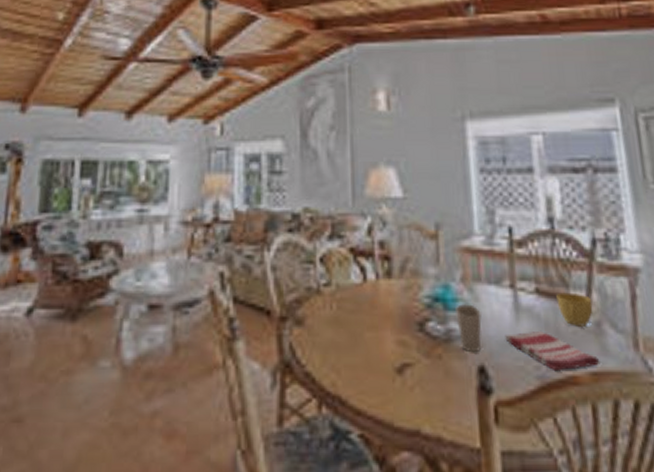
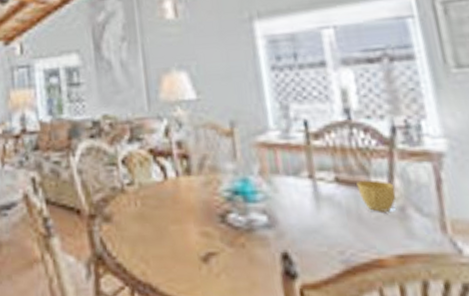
cup: present [456,304,482,352] -> none [255,195,283,240]
dish towel: present [505,332,600,372] -> none [306,218,406,256]

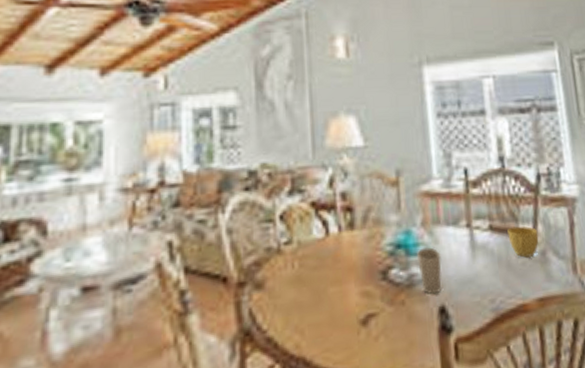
cup: none [255,195,283,240] -> present [417,247,442,294]

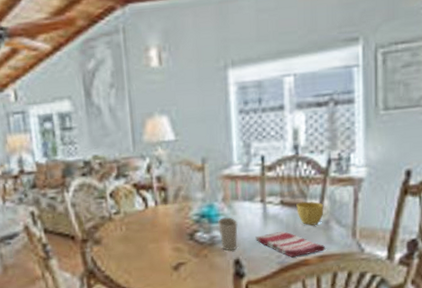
dish towel: none [463,266,546,303] -> present [255,231,326,258]

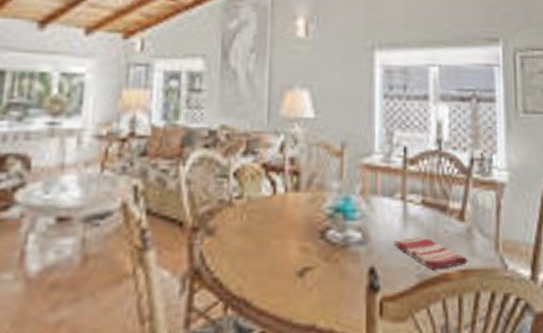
cup: present [218,217,238,251] -> none [354,214,375,255]
cup: present [296,201,324,226] -> none [438,203,466,232]

